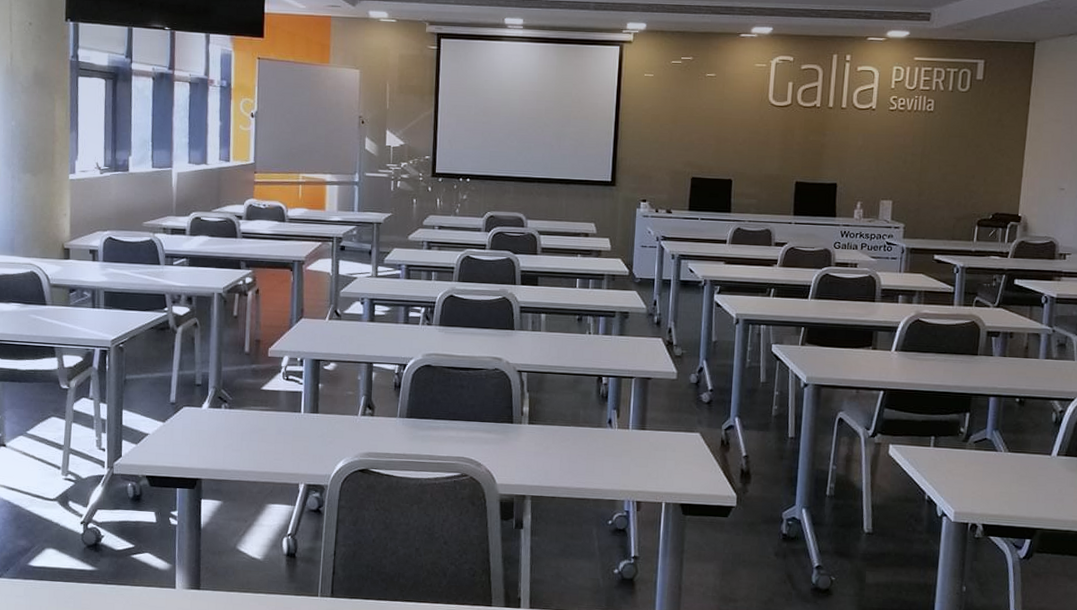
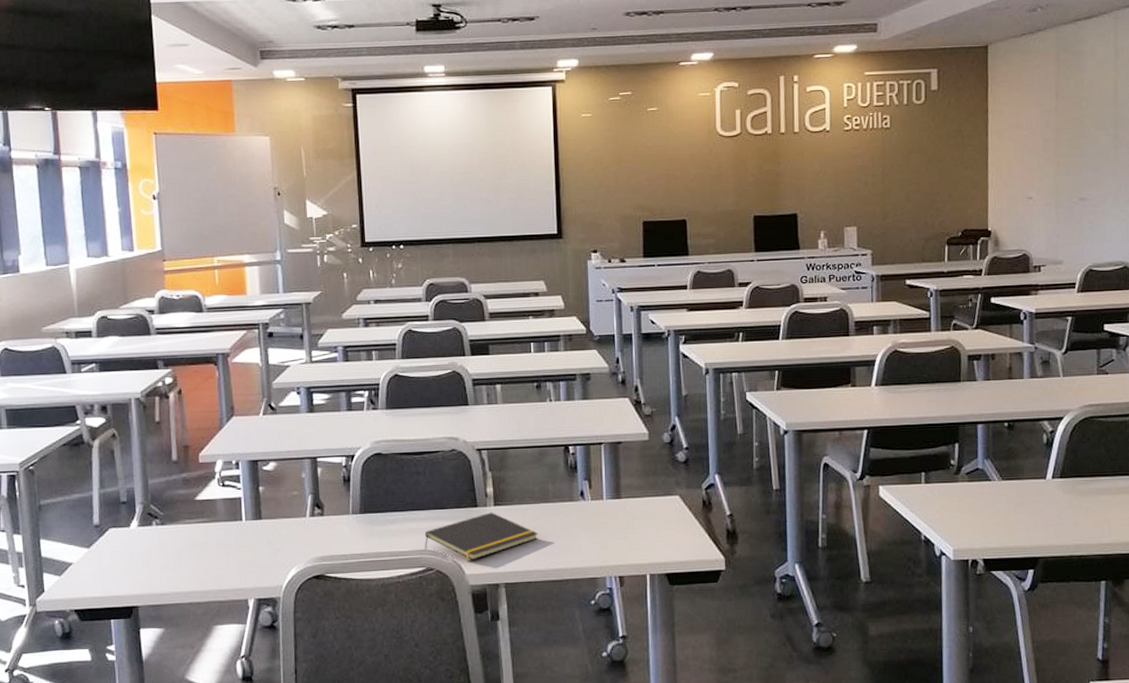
notepad: none [460,429,566,472] -> present [424,512,538,561]

